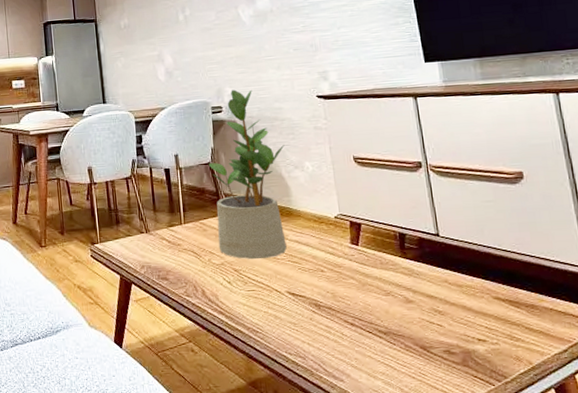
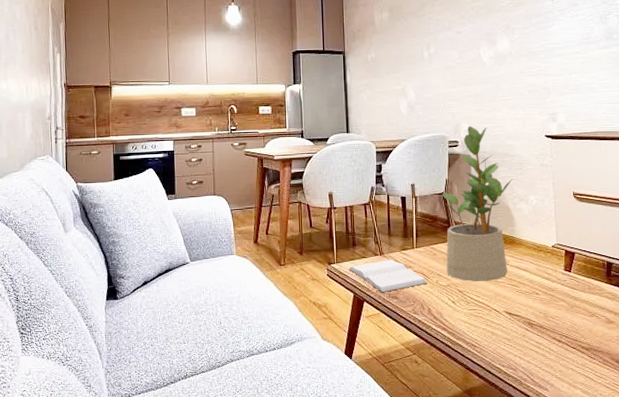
book: none [113,237,200,273] -> present [348,260,428,292]

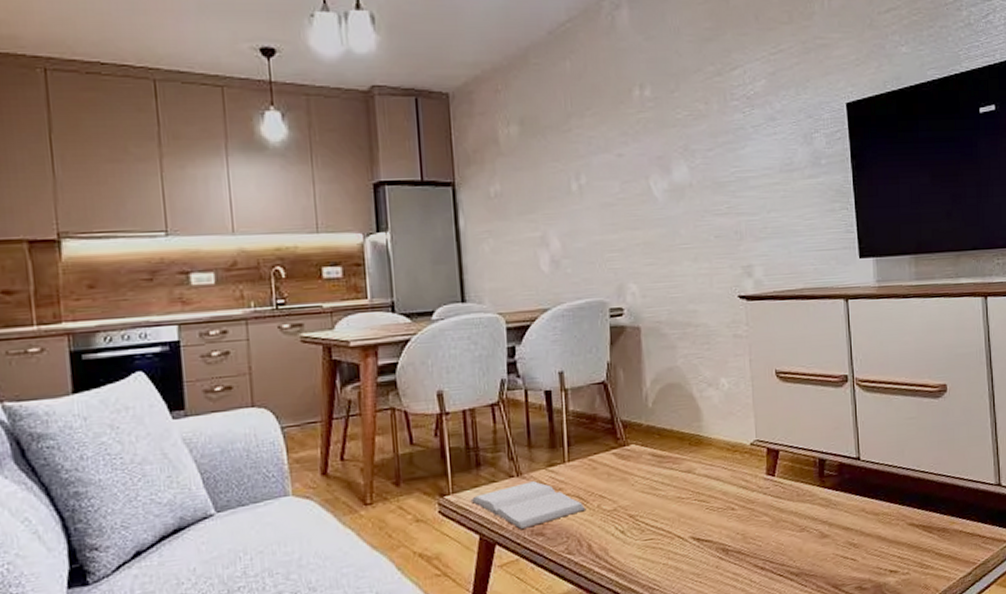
potted plant: present [442,126,513,282] -> none [602,286,698,502]

